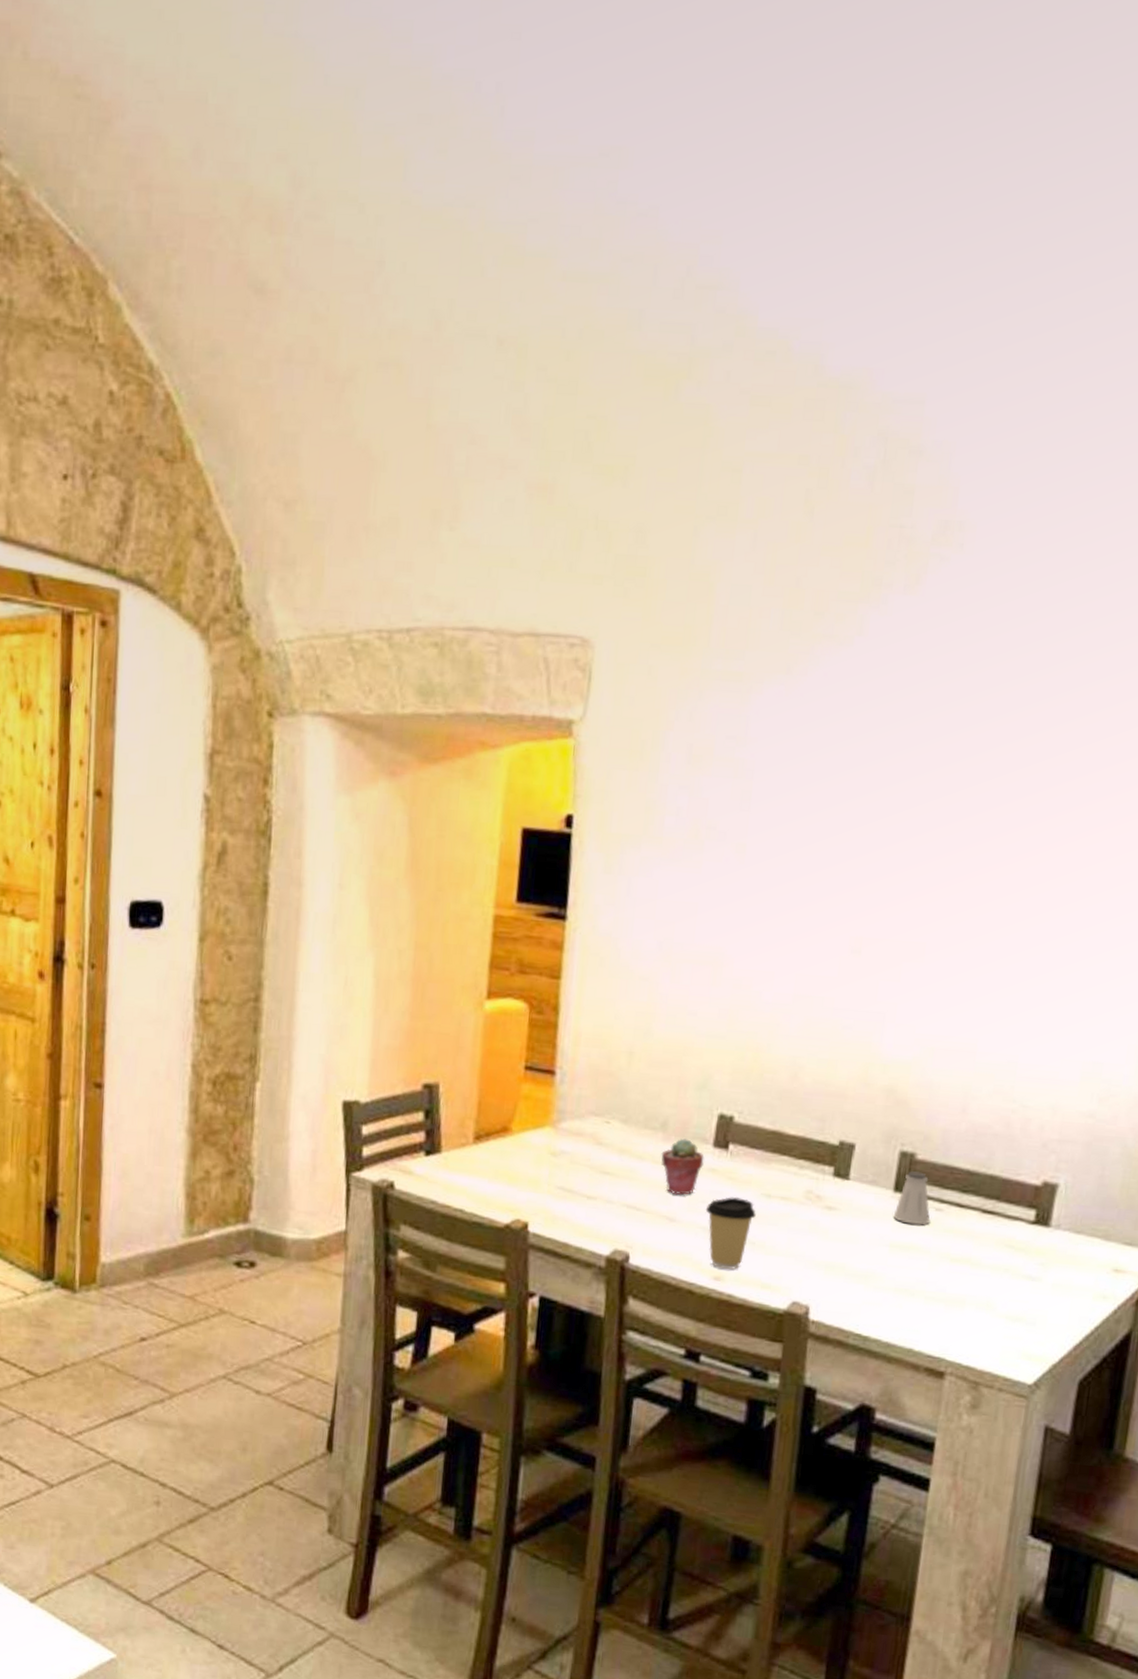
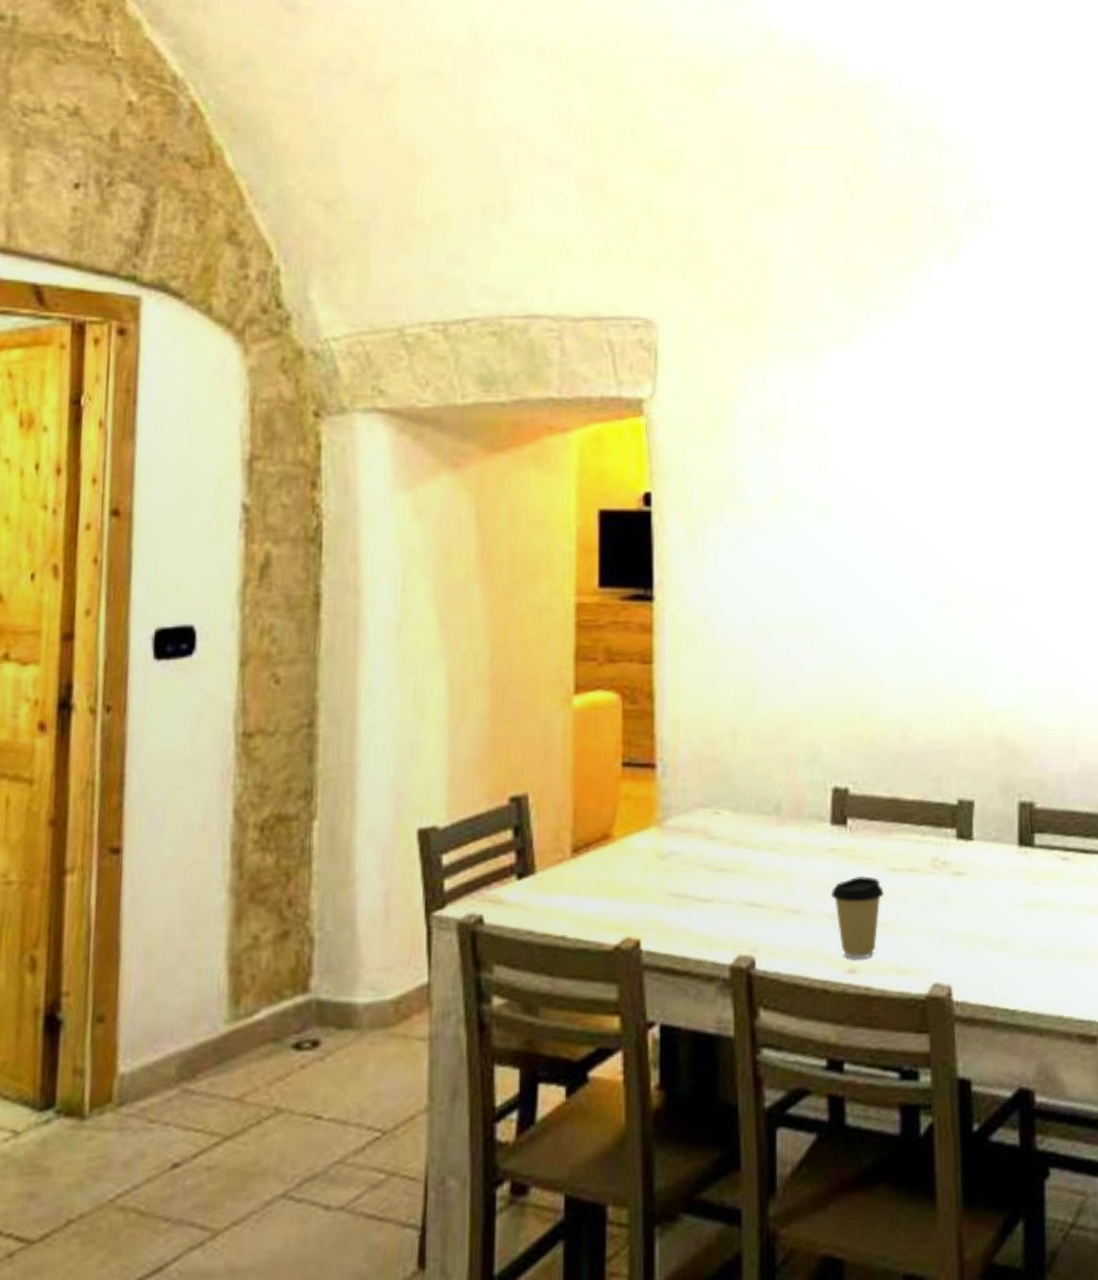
potted succulent: present [661,1138,704,1196] -> none [777,819,823,884]
saltshaker: present [893,1171,931,1226] -> none [1021,821,1059,879]

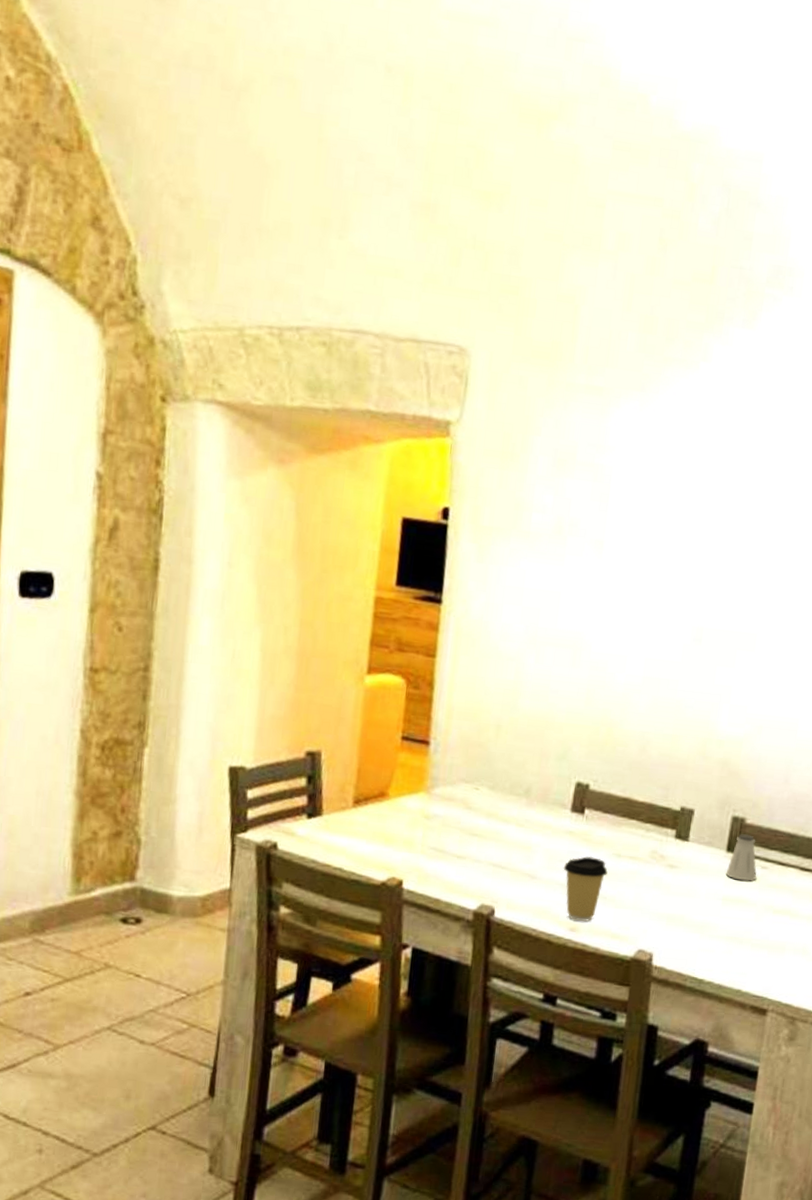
saltshaker: none [1021,821,1059,879] -> present [725,834,757,881]

